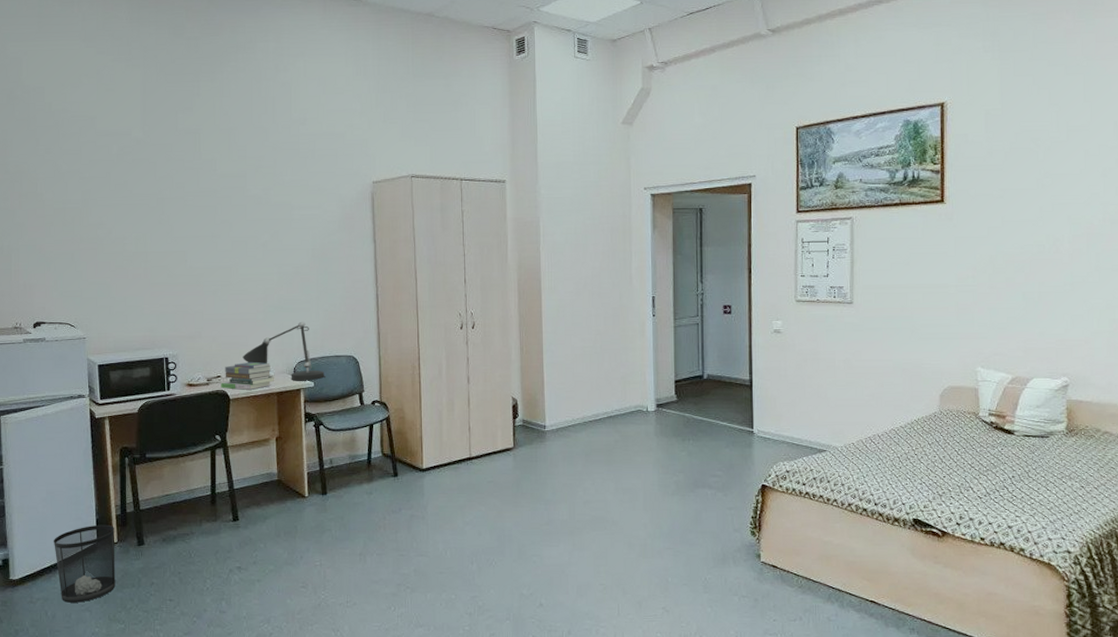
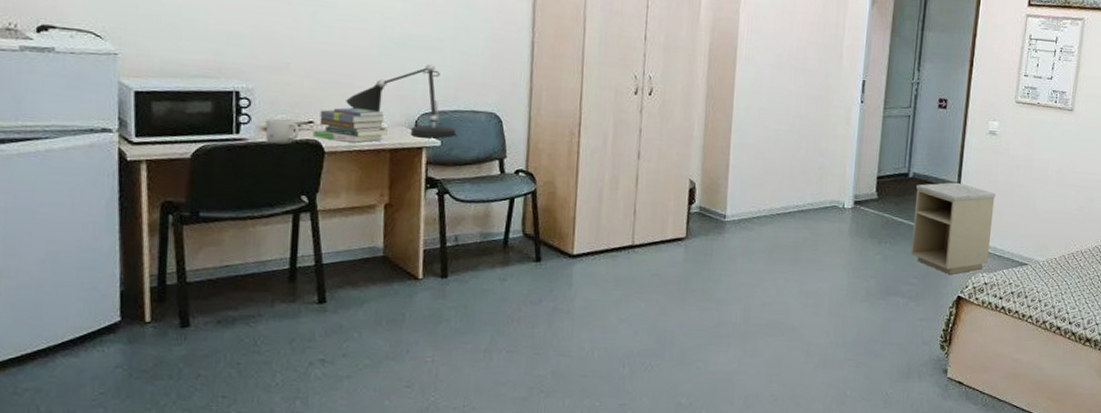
waste bin: present [53,524,116,603] -> none [52,298,147,396]
mug: none [187,375,212,396] -> present [265,118,300,145]
nightstand: none [712,379,788,465] -> present [910,182,997,274]

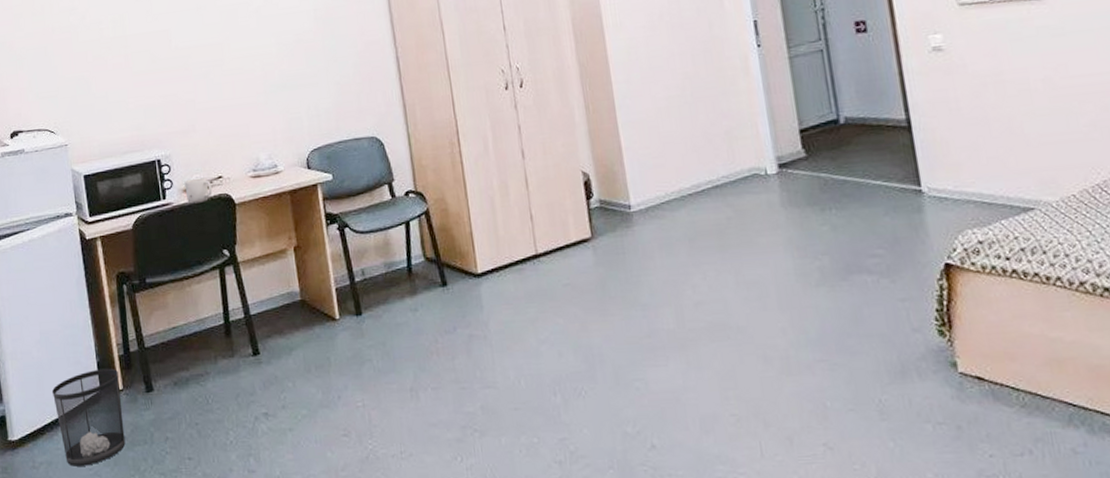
waste bin: none [52,298,147,396] -> present [51,368,126,466]
books: present [312,107,387,143] -> none [223,155,285,192]
desk lamp: present [346,63,458,139] -> none [245,99,347,175]
nightstand: present [910,182,997,274] -> none [852,119,976,237]

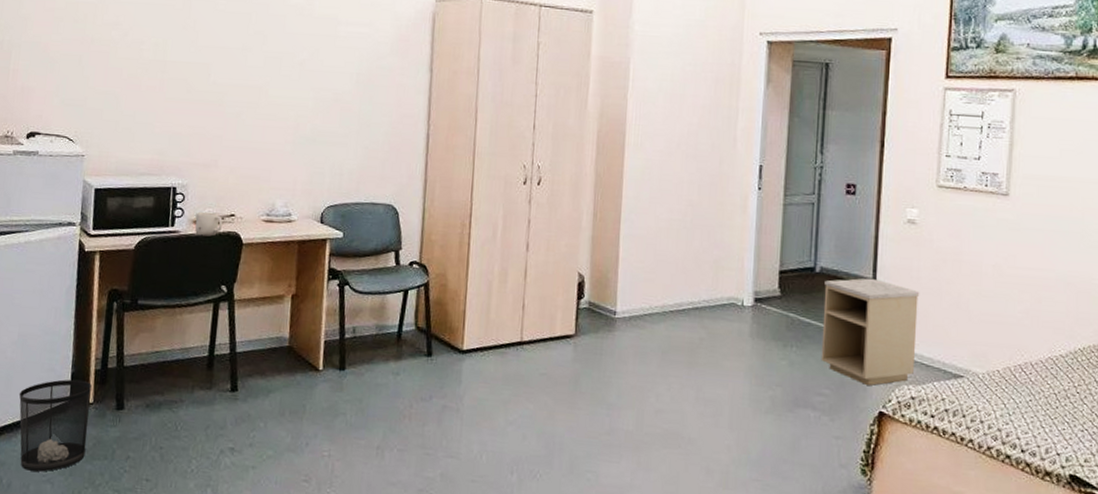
nightstand: none [852,119,976,237] -> present [821,278,920,386]

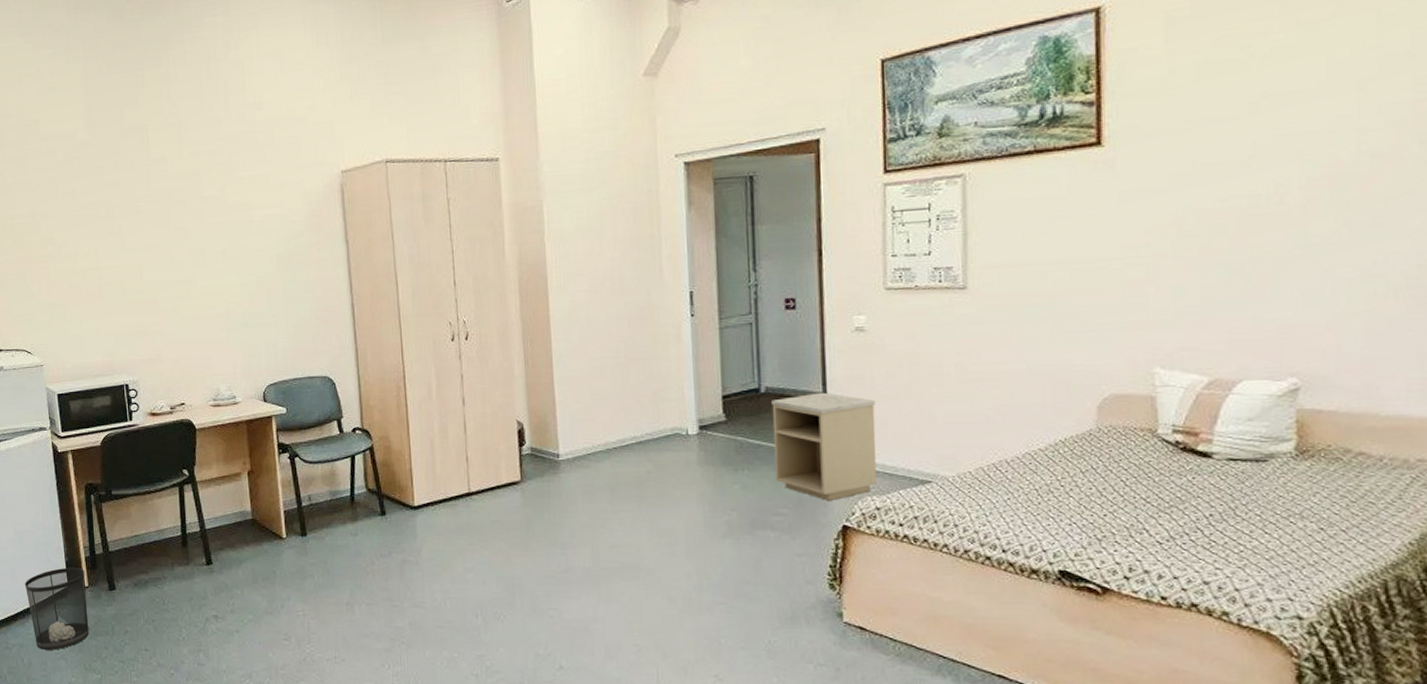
mug: present [194,211,223,237] -> none [149,403,176,426]

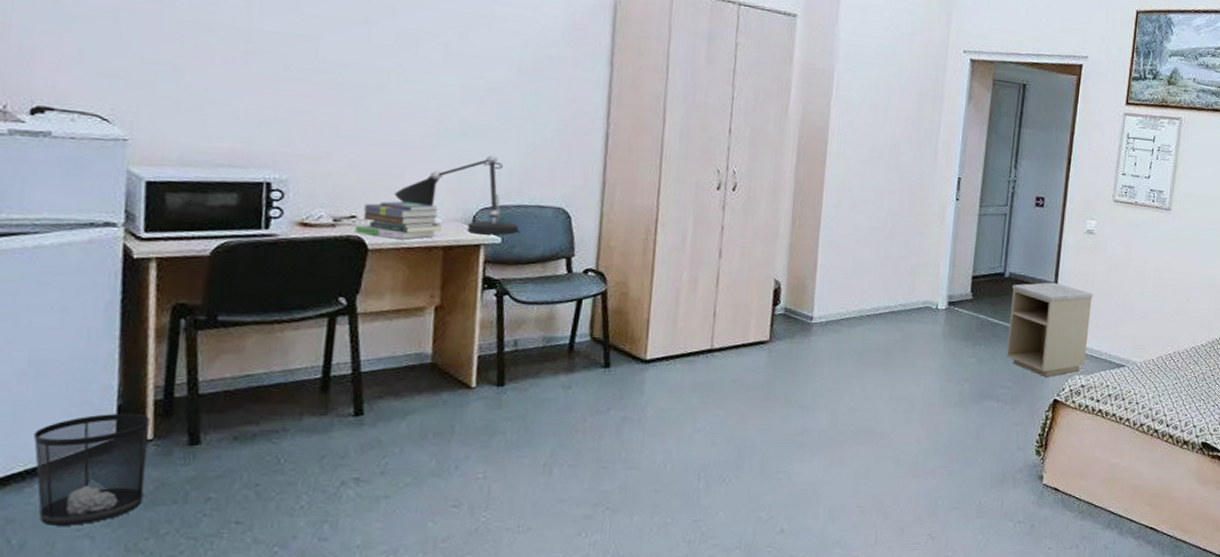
books: none [185,386,242,418] -> present [354,201,441,240]
desk lamp: none [207,338,300,407] -> present [394,155,522,236]

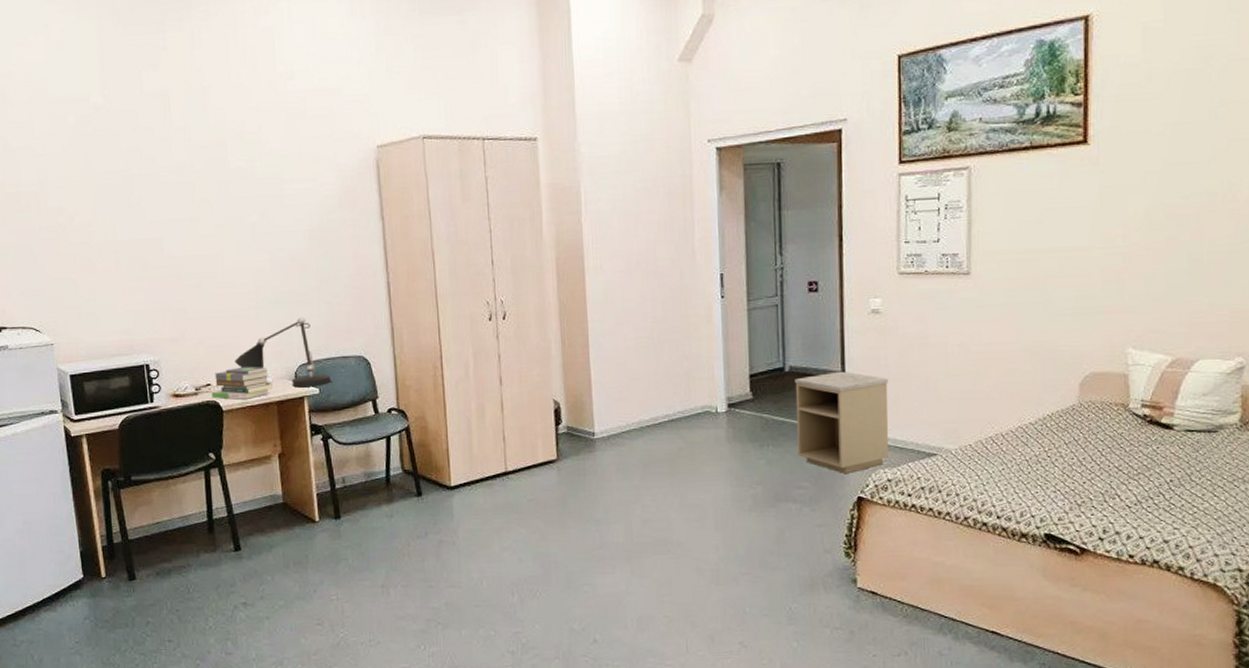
waste bin: present [32,413,149,526] -> none [33,557,107,645]

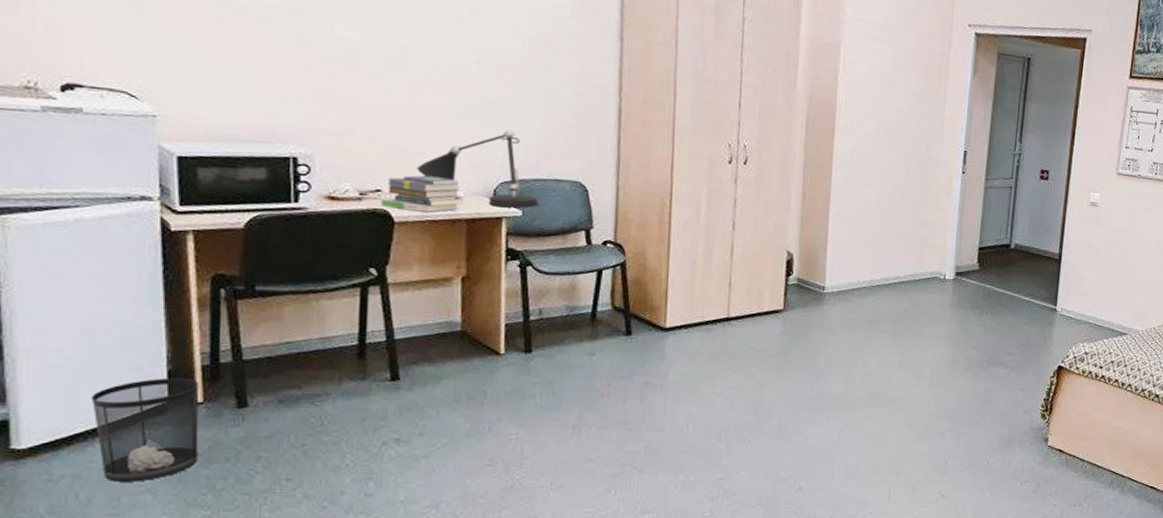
waste bin: none [33,557,107,645] -> present [90,377,199,482]
nightstand: present [795,371,889,473] -> none [1012,253,1097,344]

